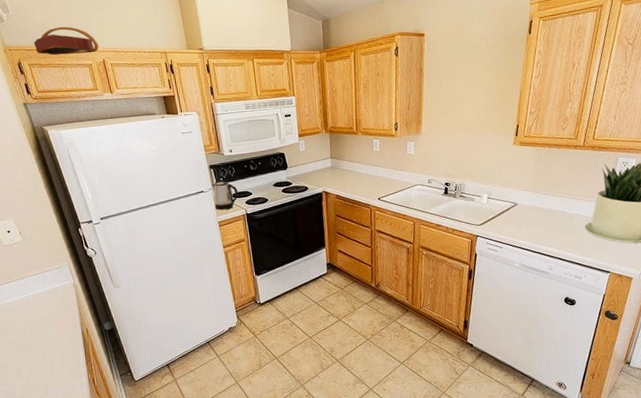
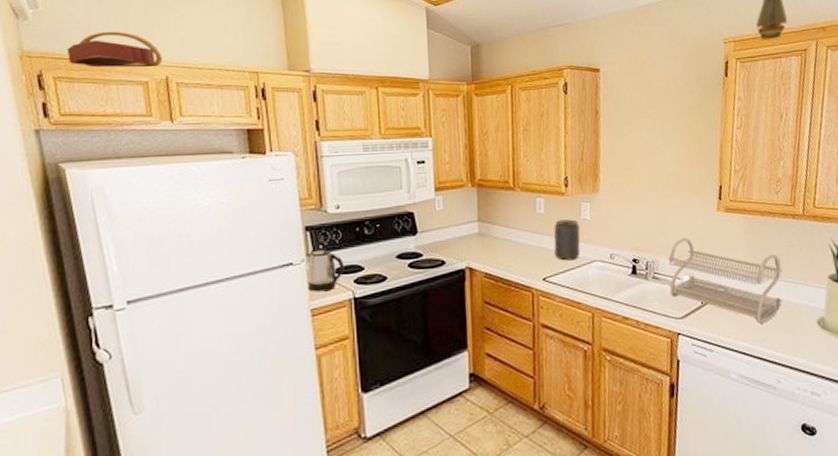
soda can: none [386,155,406,185] -> present [553,219,581,261]
dish rack: none [471,165,562,228] -> present [667,237,783,324]

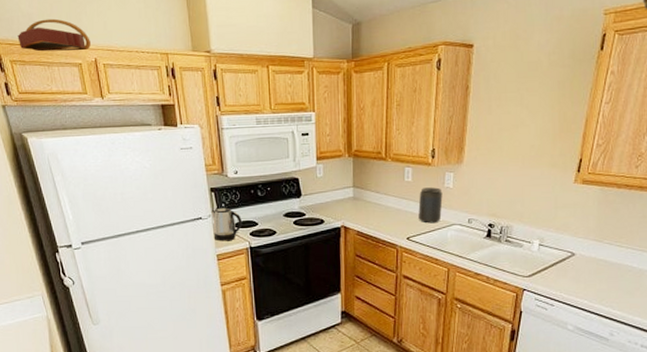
dish rack: present [667,237,783,324] -> none [519,206,631,285]

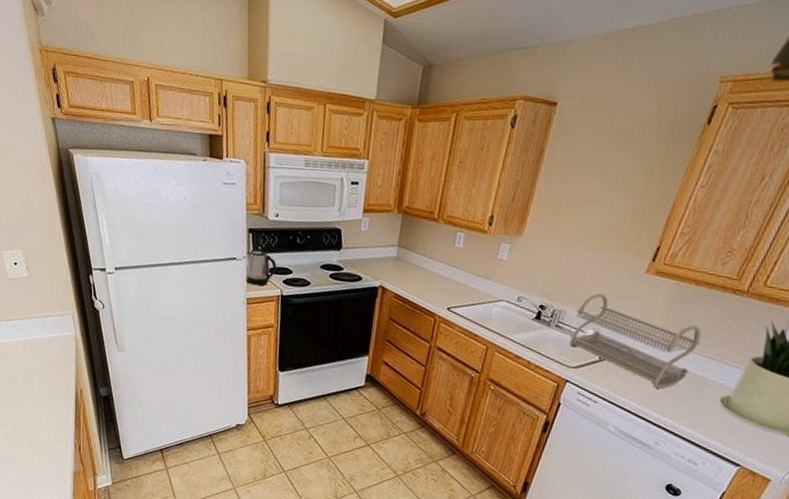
decorative basket: present [17,18,91,52] -> none [73,30,145,68]
soda can: present [418,187,443,223] -> none [463,256,495,296]
dish rack: none [519,206,631,285] -> present [569,293,702,389]

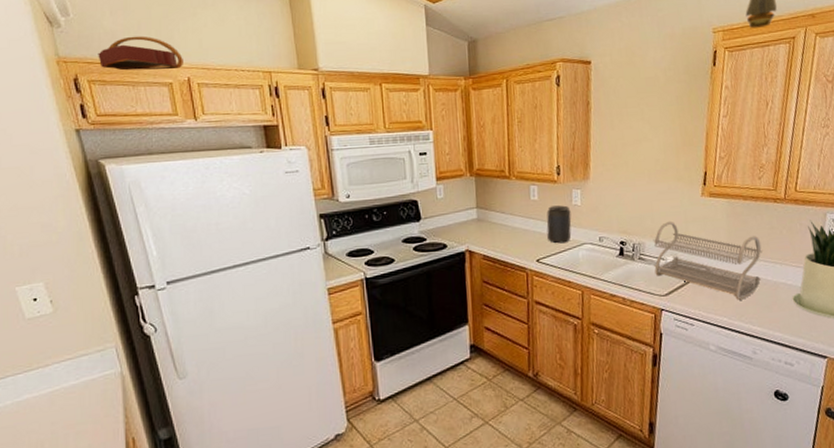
decorative basket: none [73,30,145,68] -> present [98,36,183,71]
kettle: present [245,250,277,286] -> none [321,235,356,274]
soda can: none [463,256,495,296] -> present [546,205,572,244]

